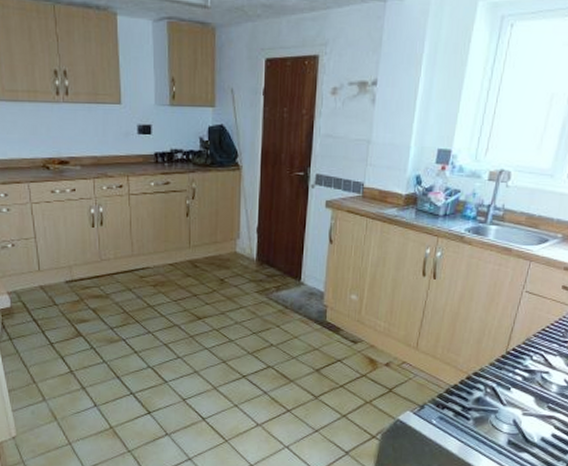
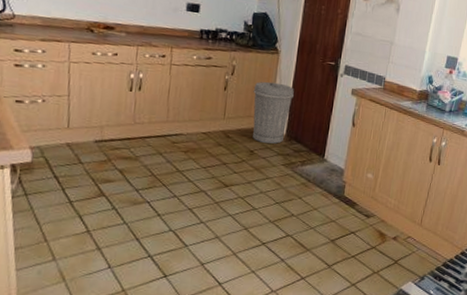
trash can: none [217,202,261,270] -> present [253,81,294,144]

